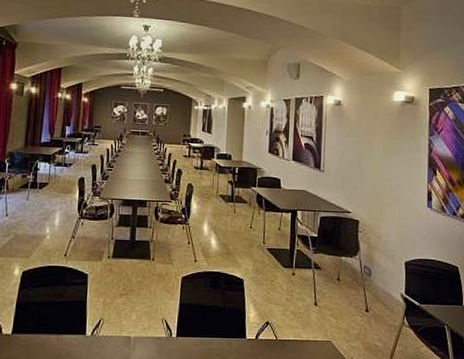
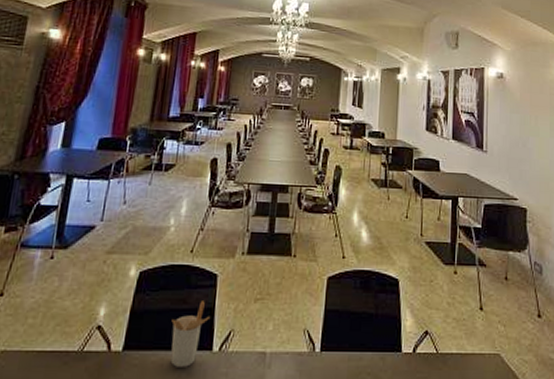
utensil holder: none [51,295,84,347] -> present [170,301,211,367]

